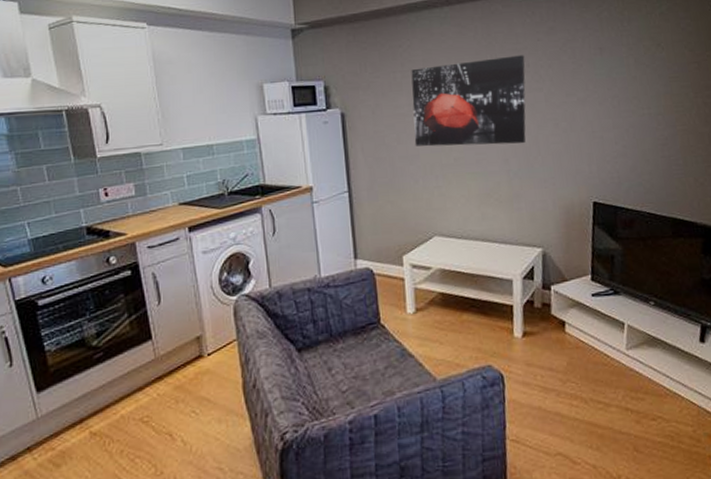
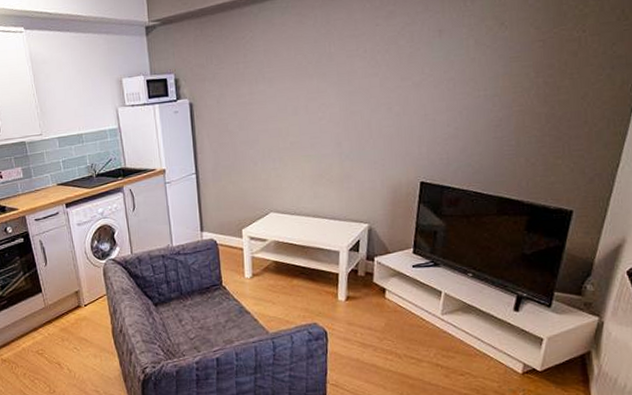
wall art: present [411,55,526,147] -> none [253,41,363,132]

